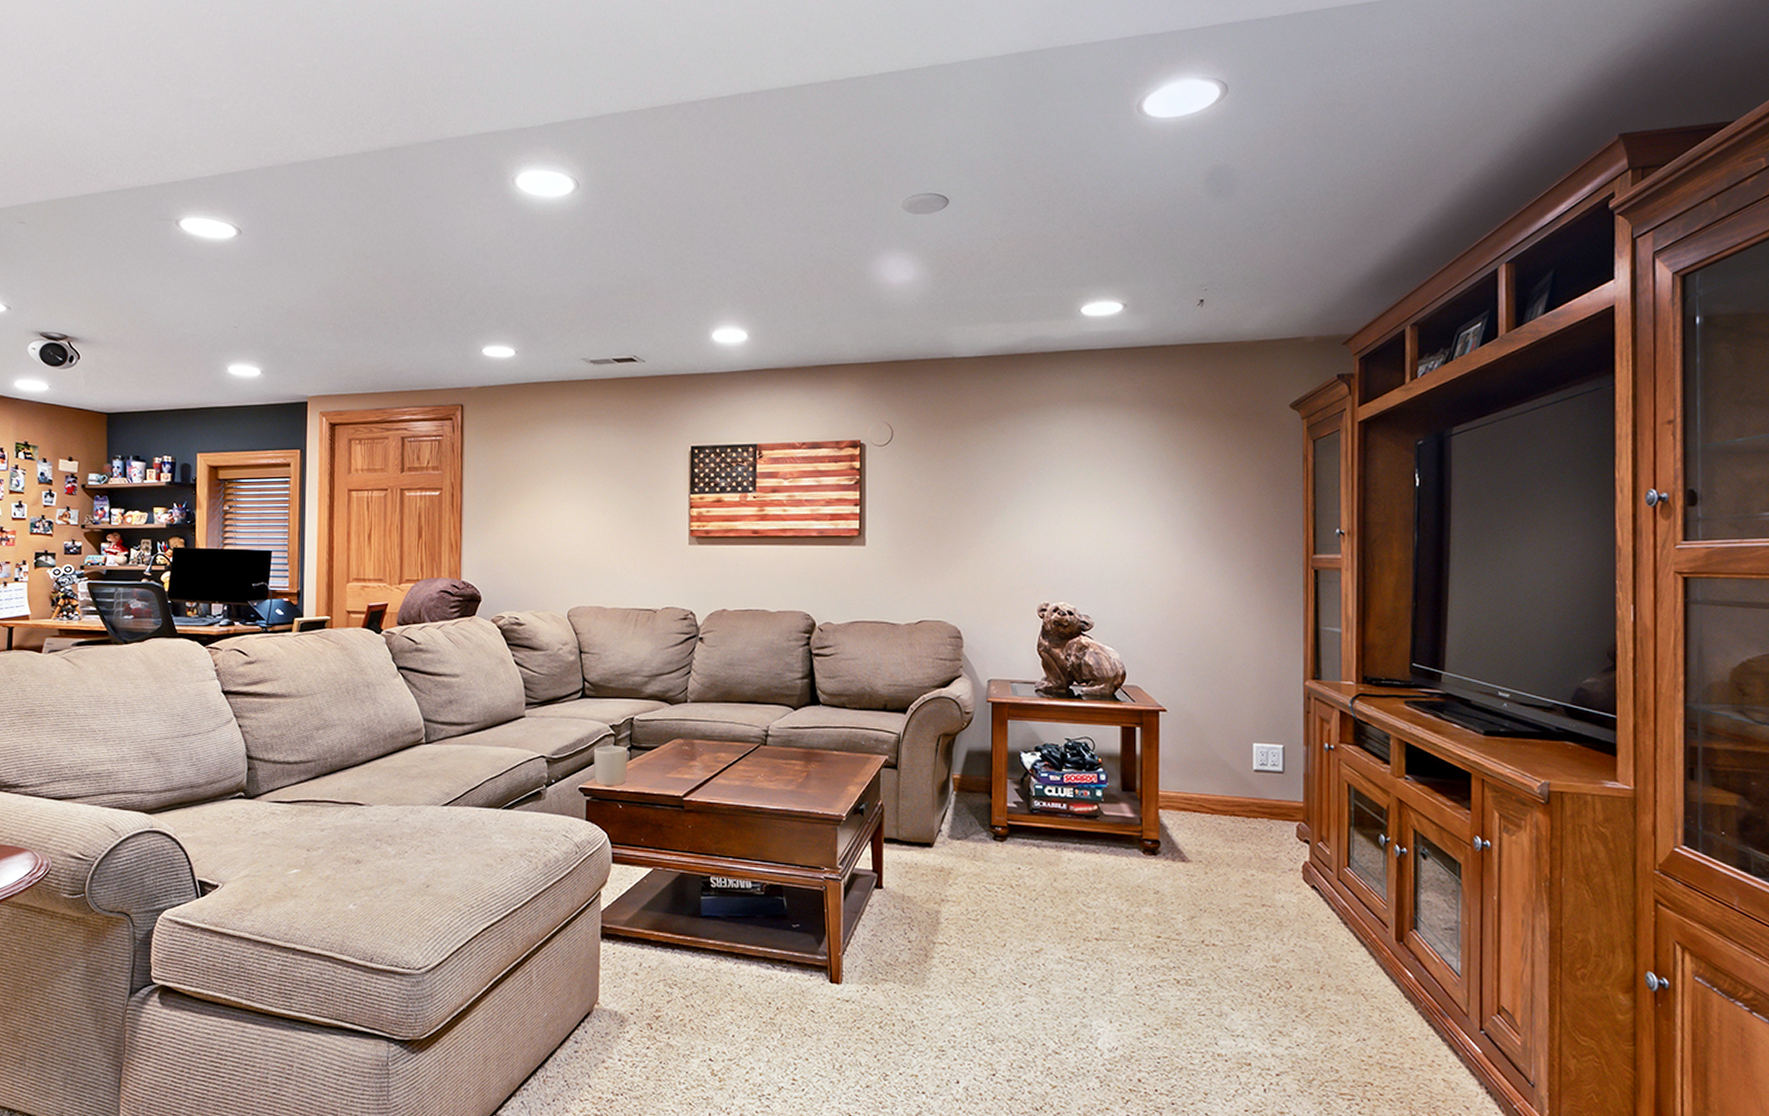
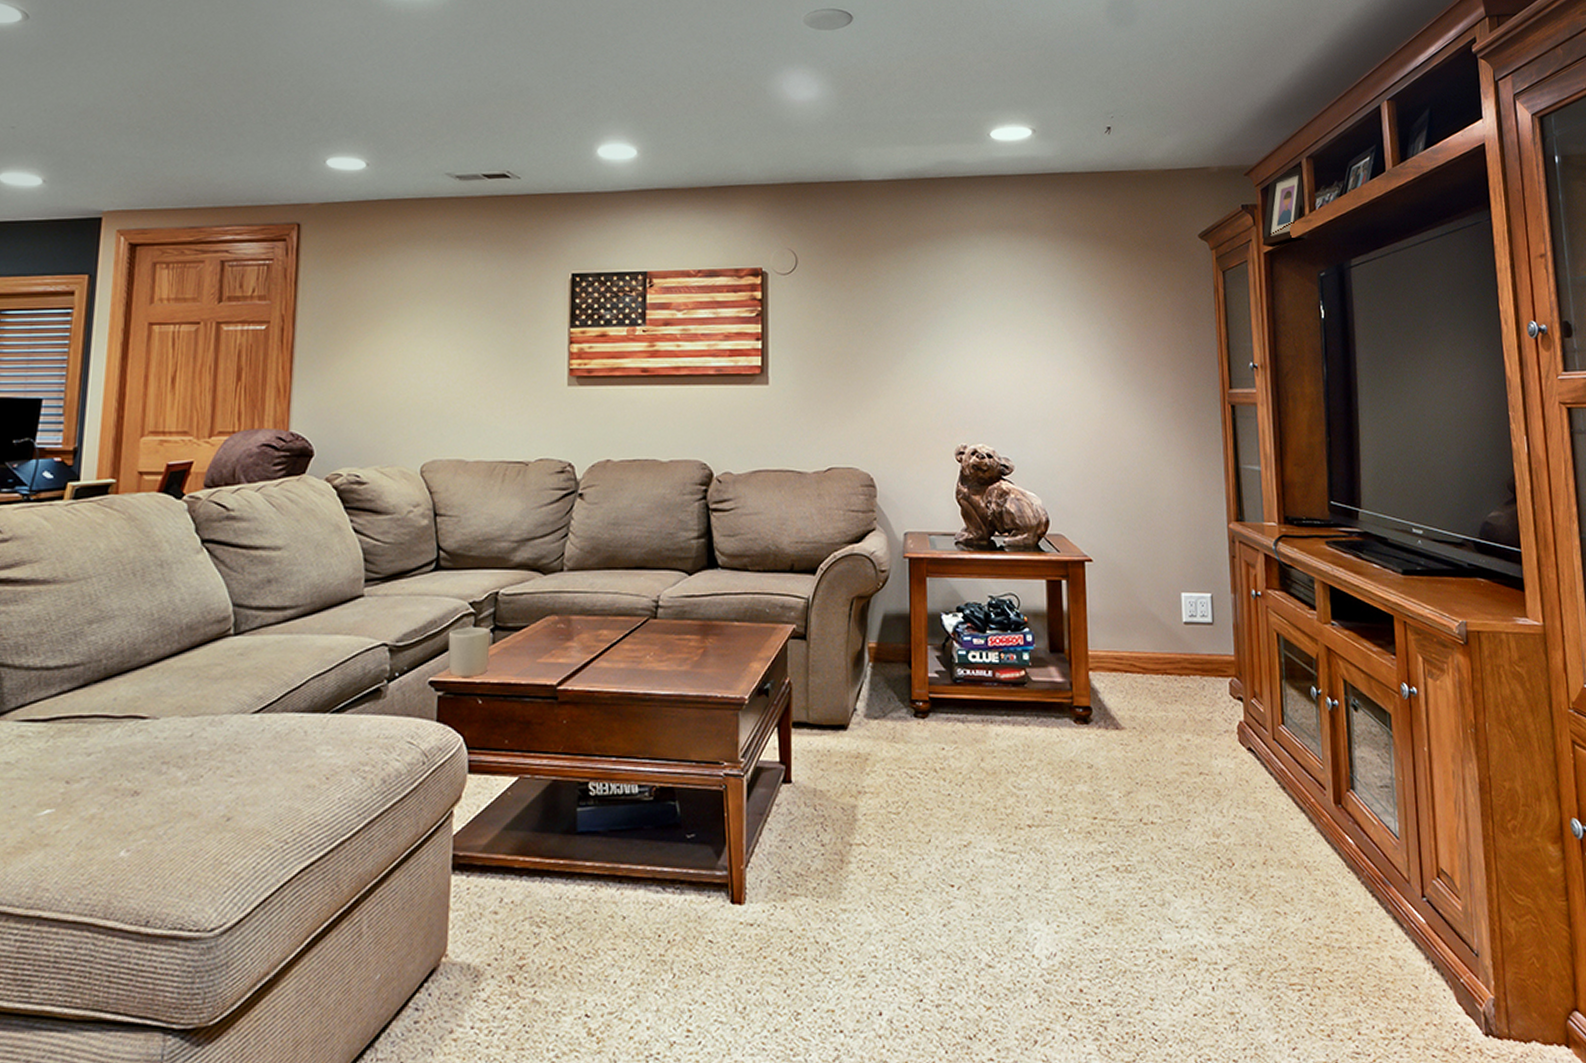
picture frame: none [1357,332,1408,417] -> present [1262,164,1309,248]

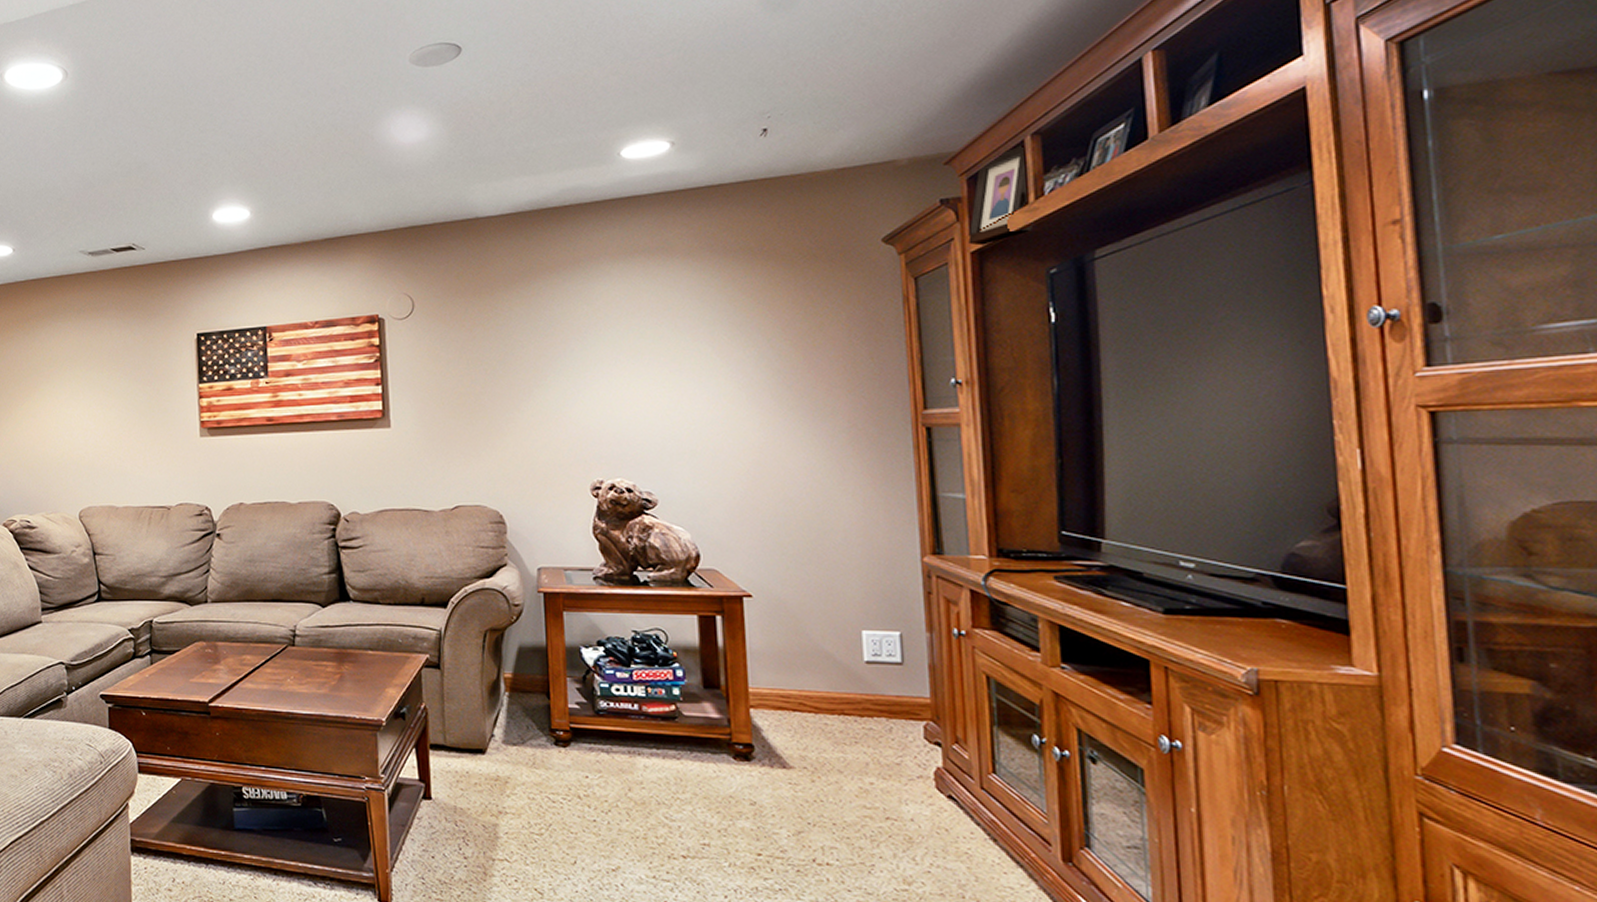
mug: present [447,627,491,677] -> none [113,650,149,692]

